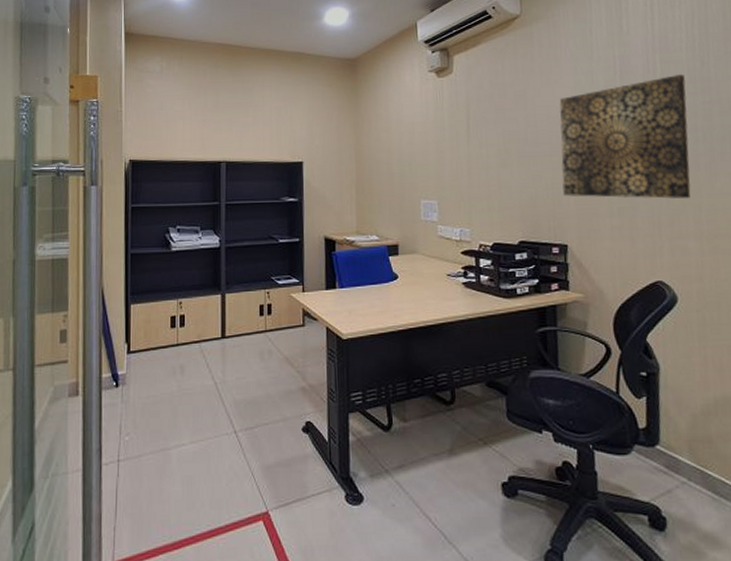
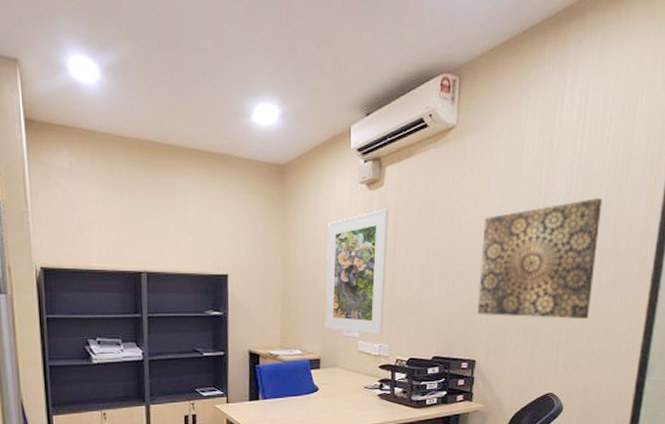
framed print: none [399,94,463,220] -> present [325,208,389,336]

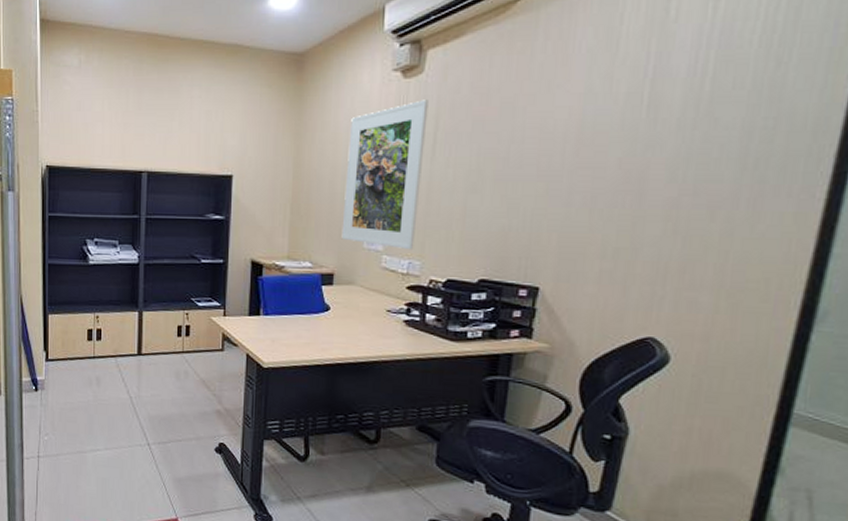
wall art: present [477,197,602,320] -> none [544,78,747,243]

